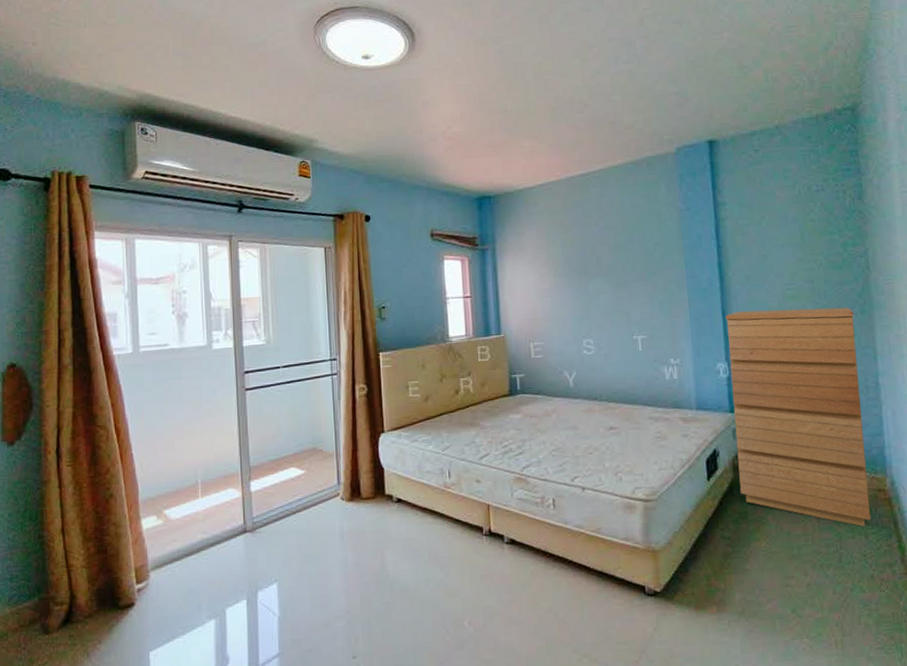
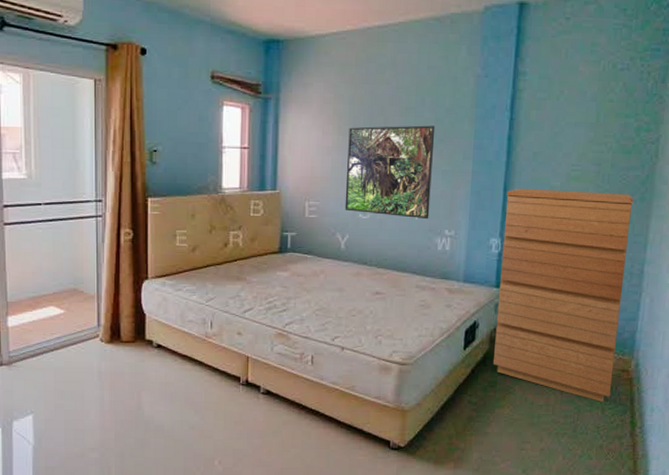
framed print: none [564,260,653,350] -> present [344,125,435,220]

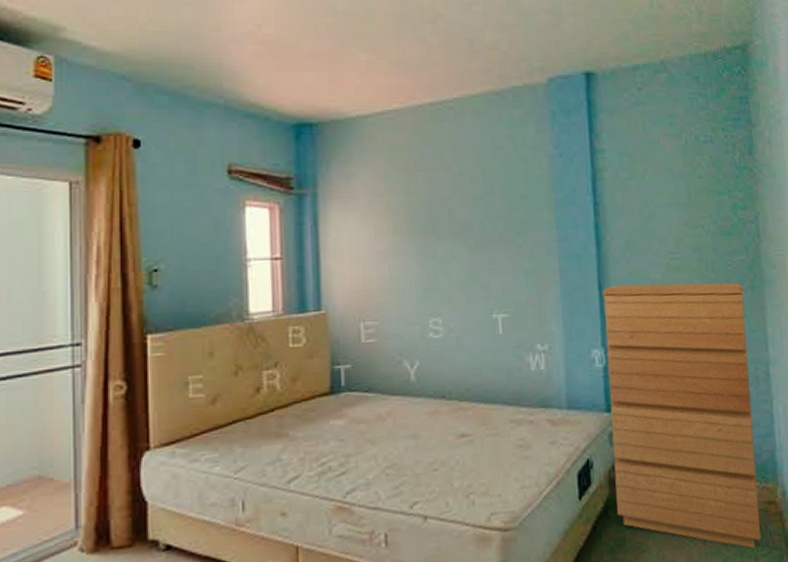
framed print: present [344,125,435,220] -> none [407,216,516,333]

